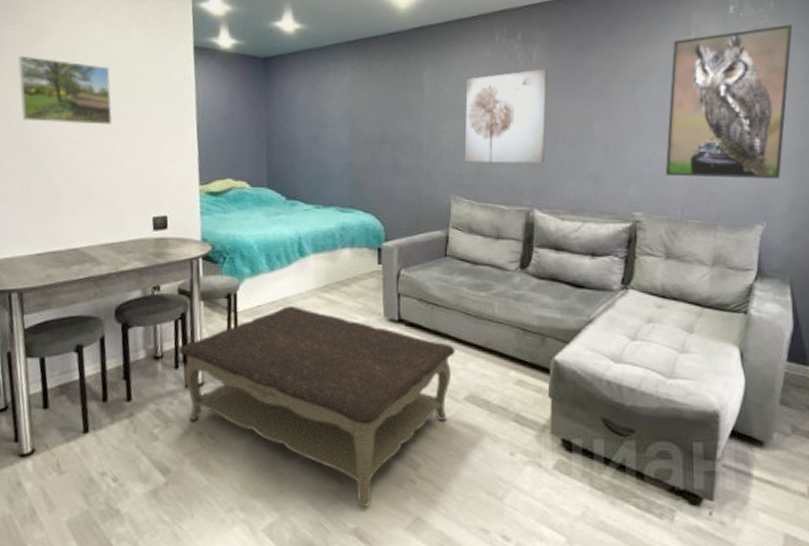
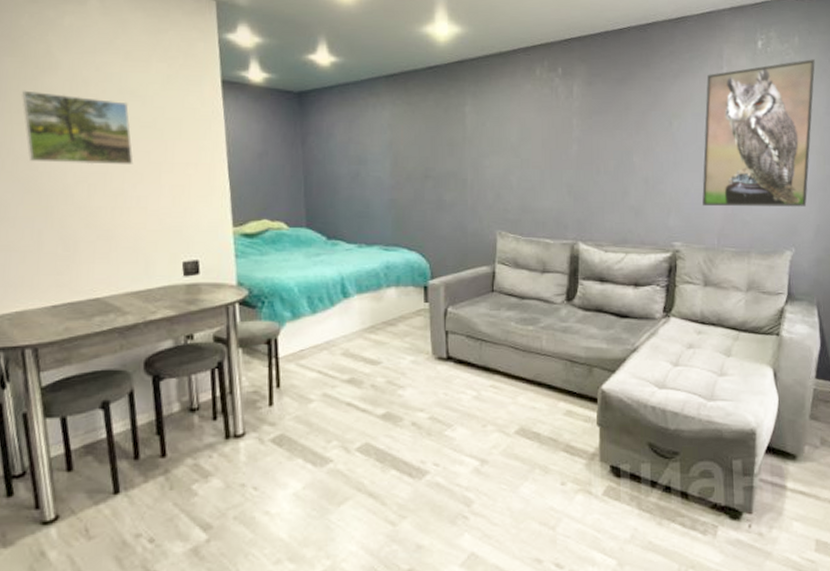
coffee table: present [178,306,455,508] -> none [216,349,505,549]
wall art: present [465,69,548,164] -> none [509,103,588,197]

